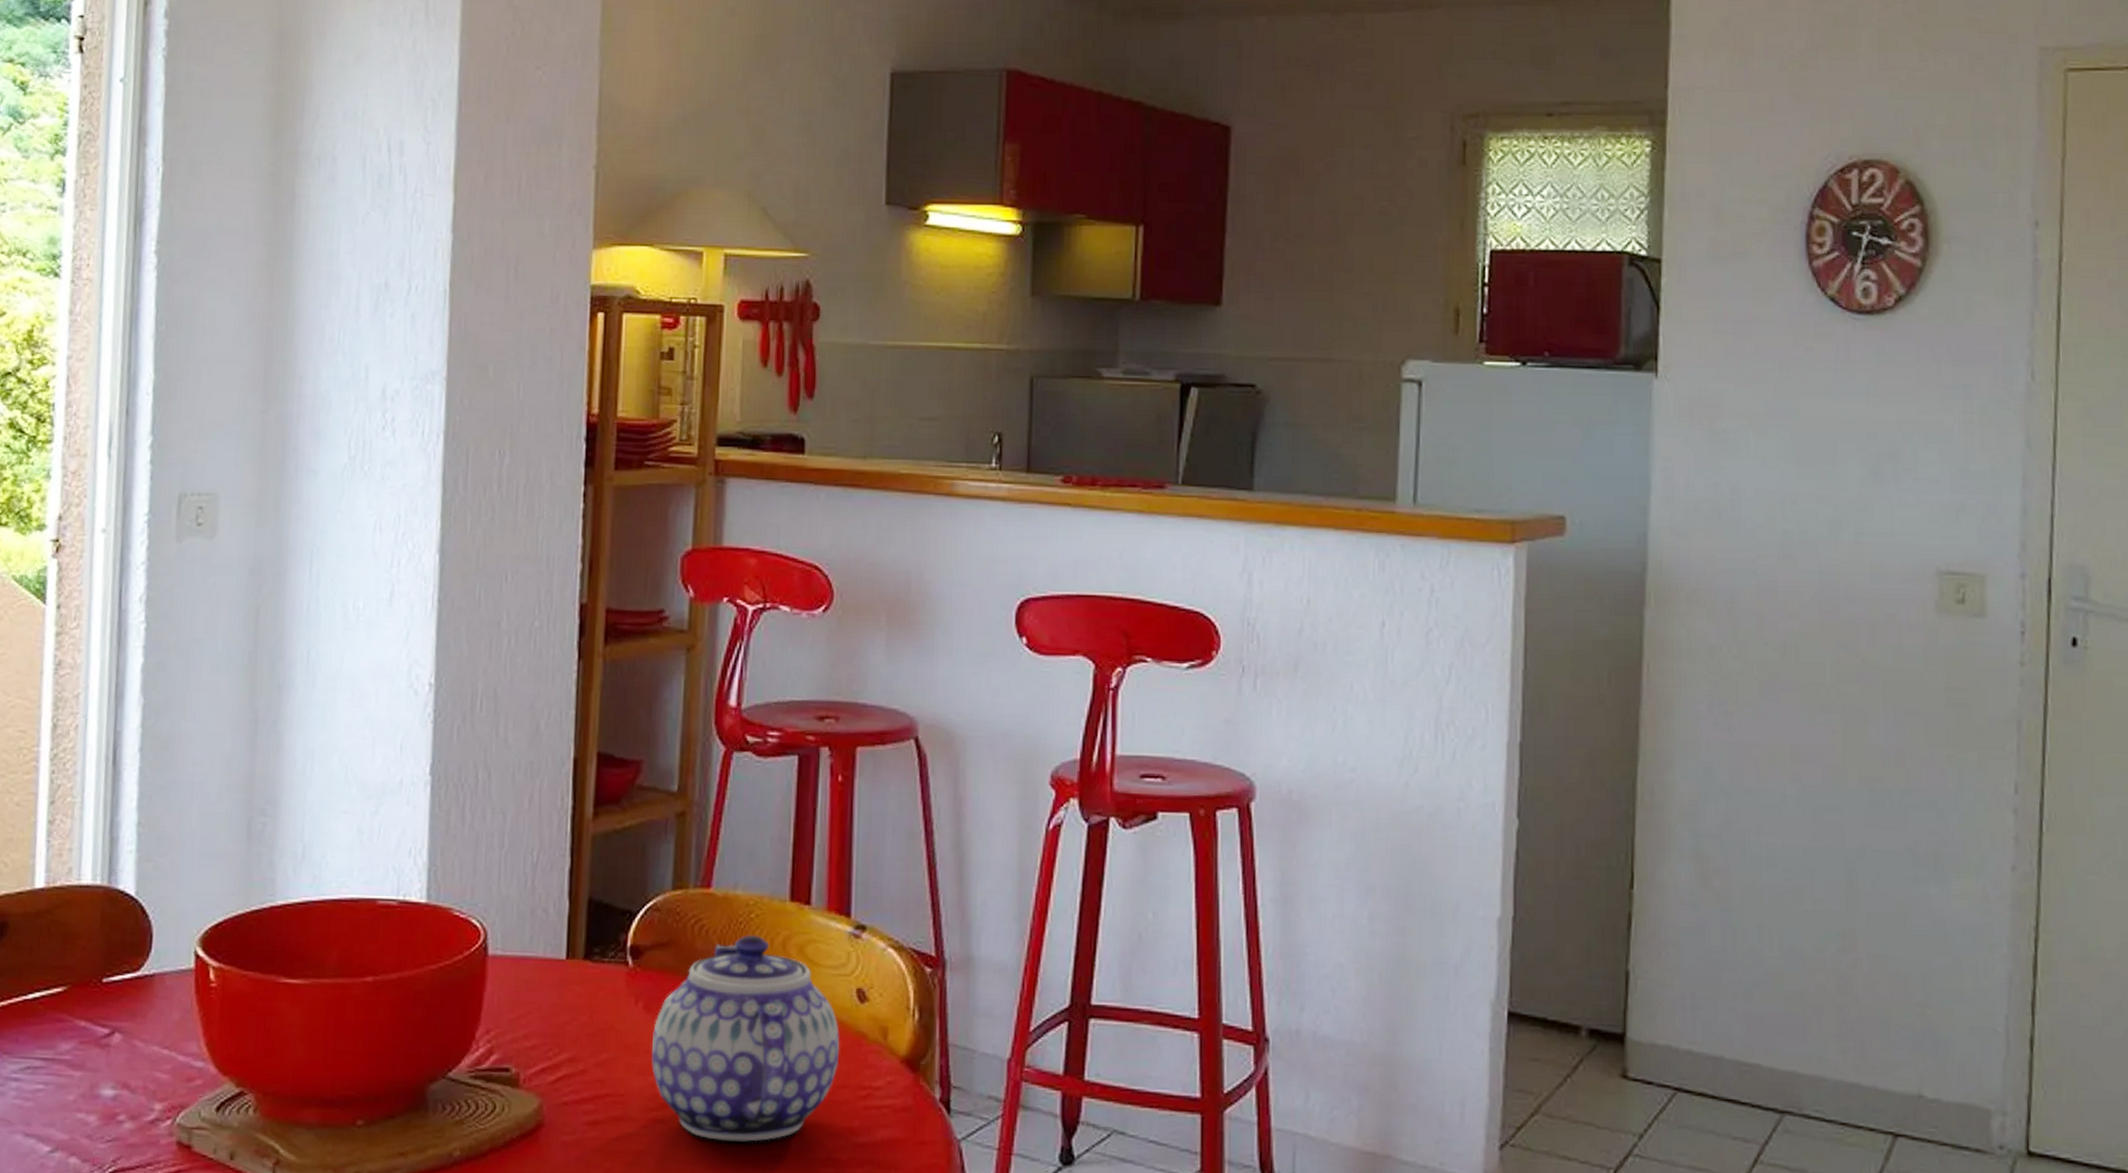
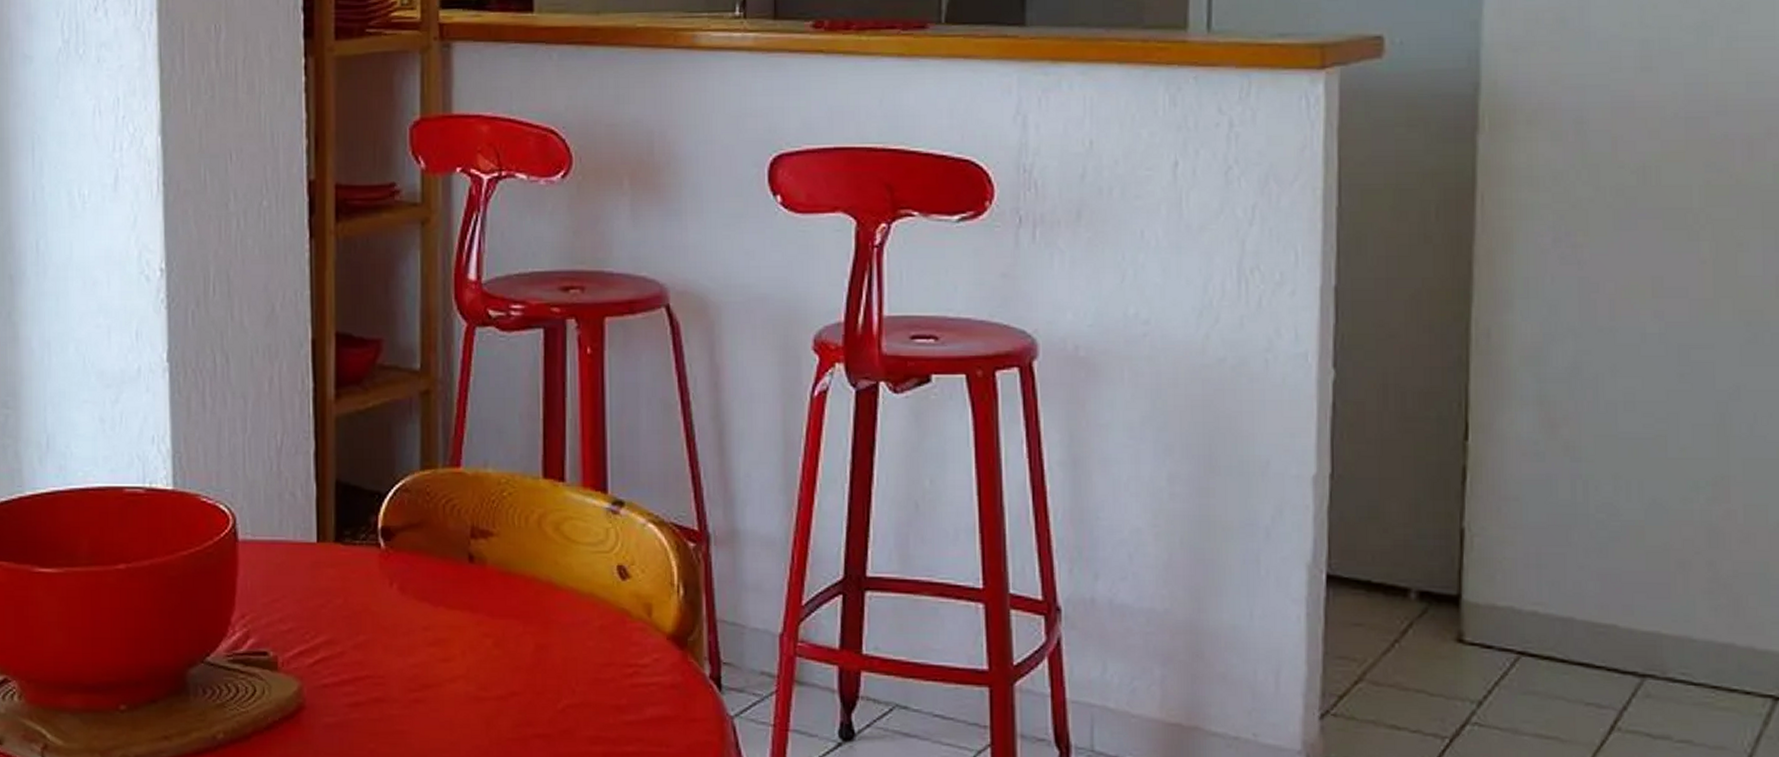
teapot: present [651,934,840,1142] -> none [409,513,603,721]

